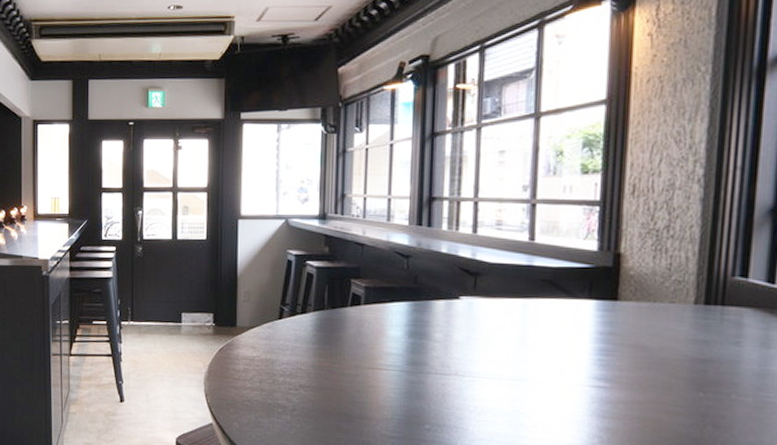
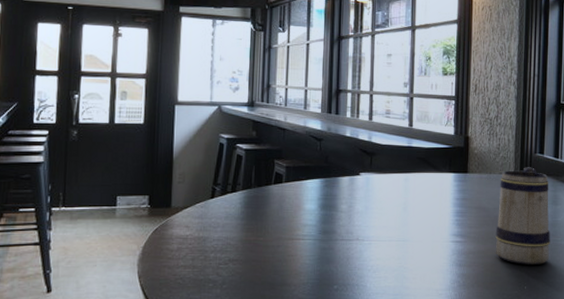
beer mug: none [660,295,756,427] -> present [495,167,550,265]

